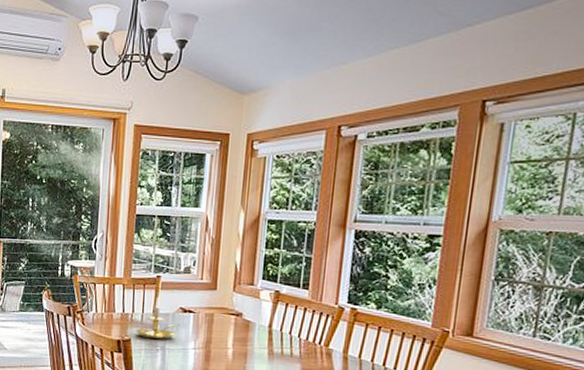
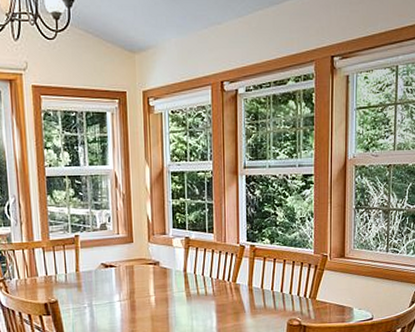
candle holder: present [136,297,179,339] -> none [61,256,103,297]

